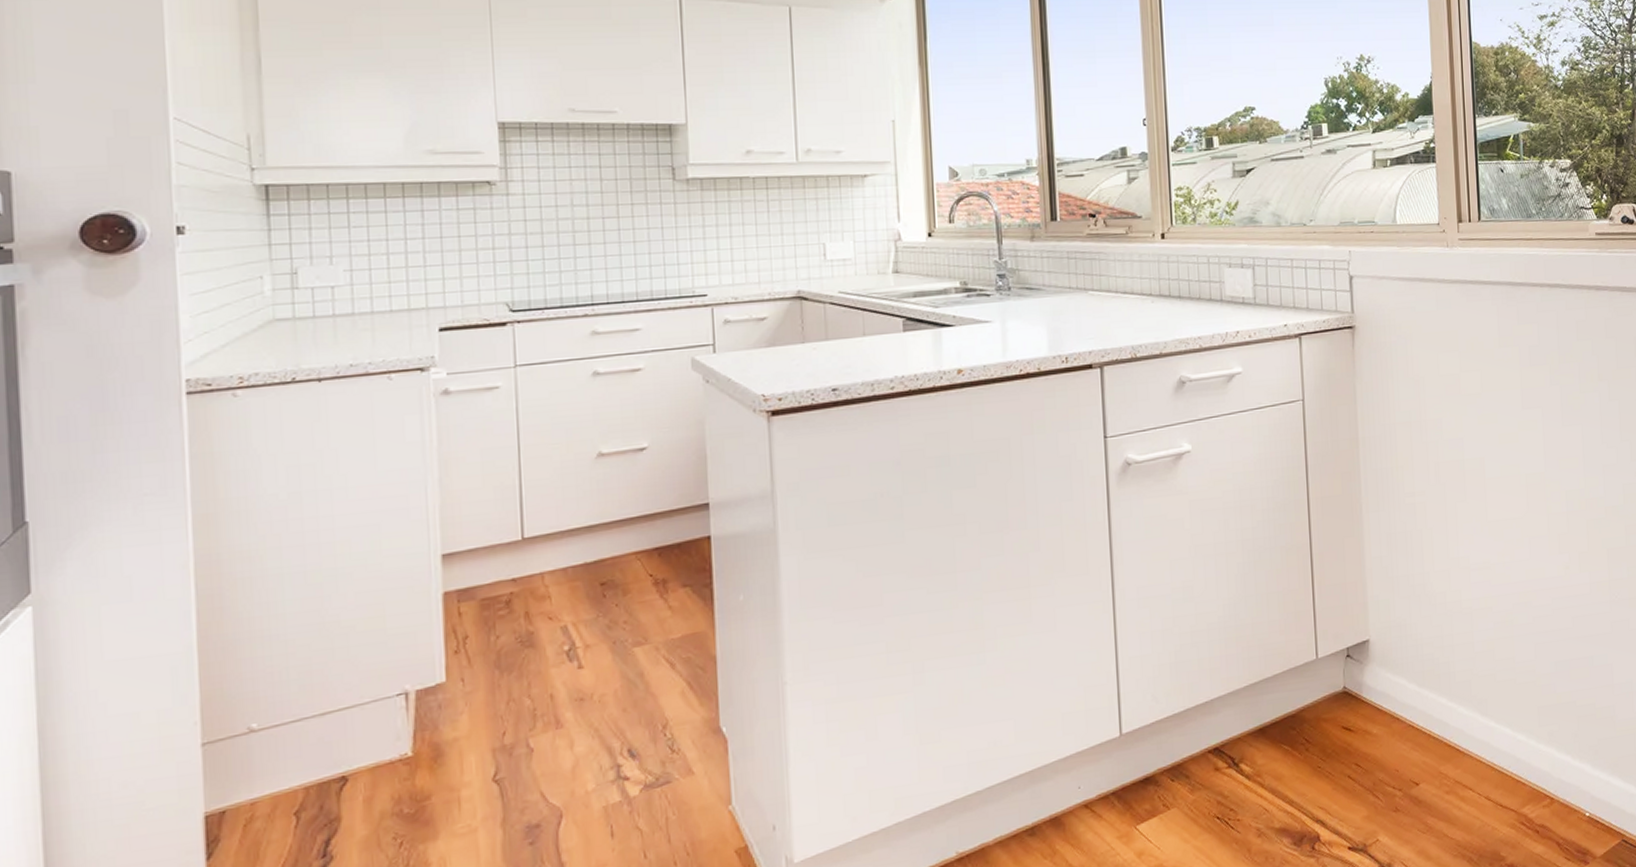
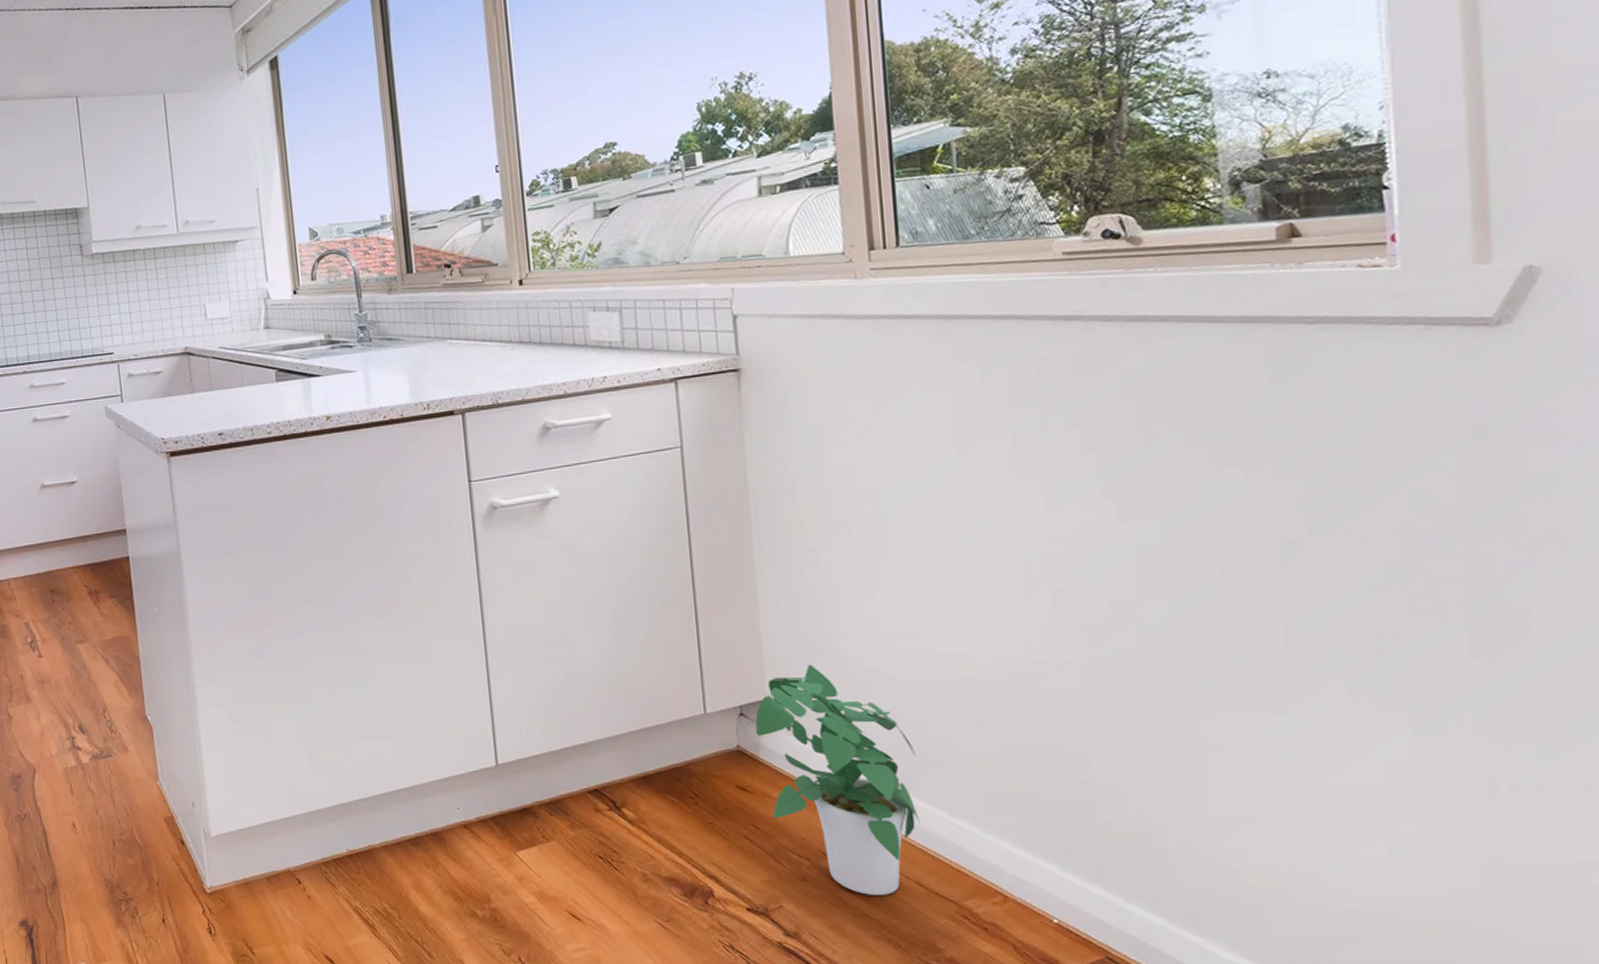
potted plant: none [1359,602,1489,817] -> present [755,664,920,896]

